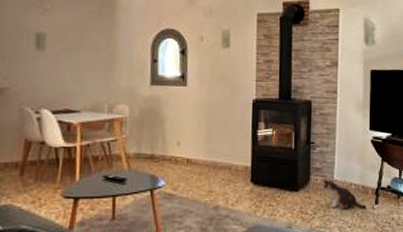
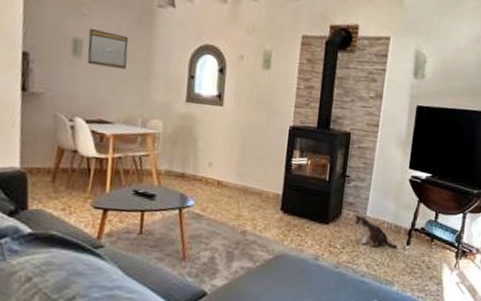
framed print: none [51,23,91,59] -> present [87,29,128,69]

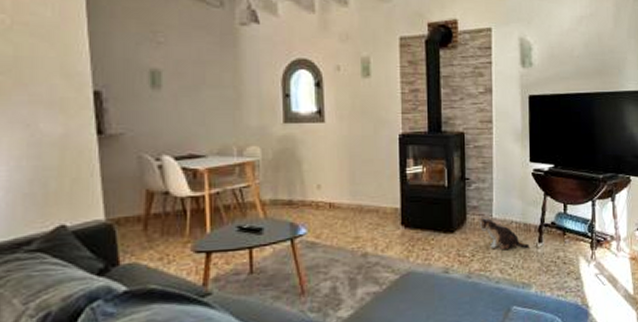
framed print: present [87,29,128,69] -> none [167,57,213,96]

